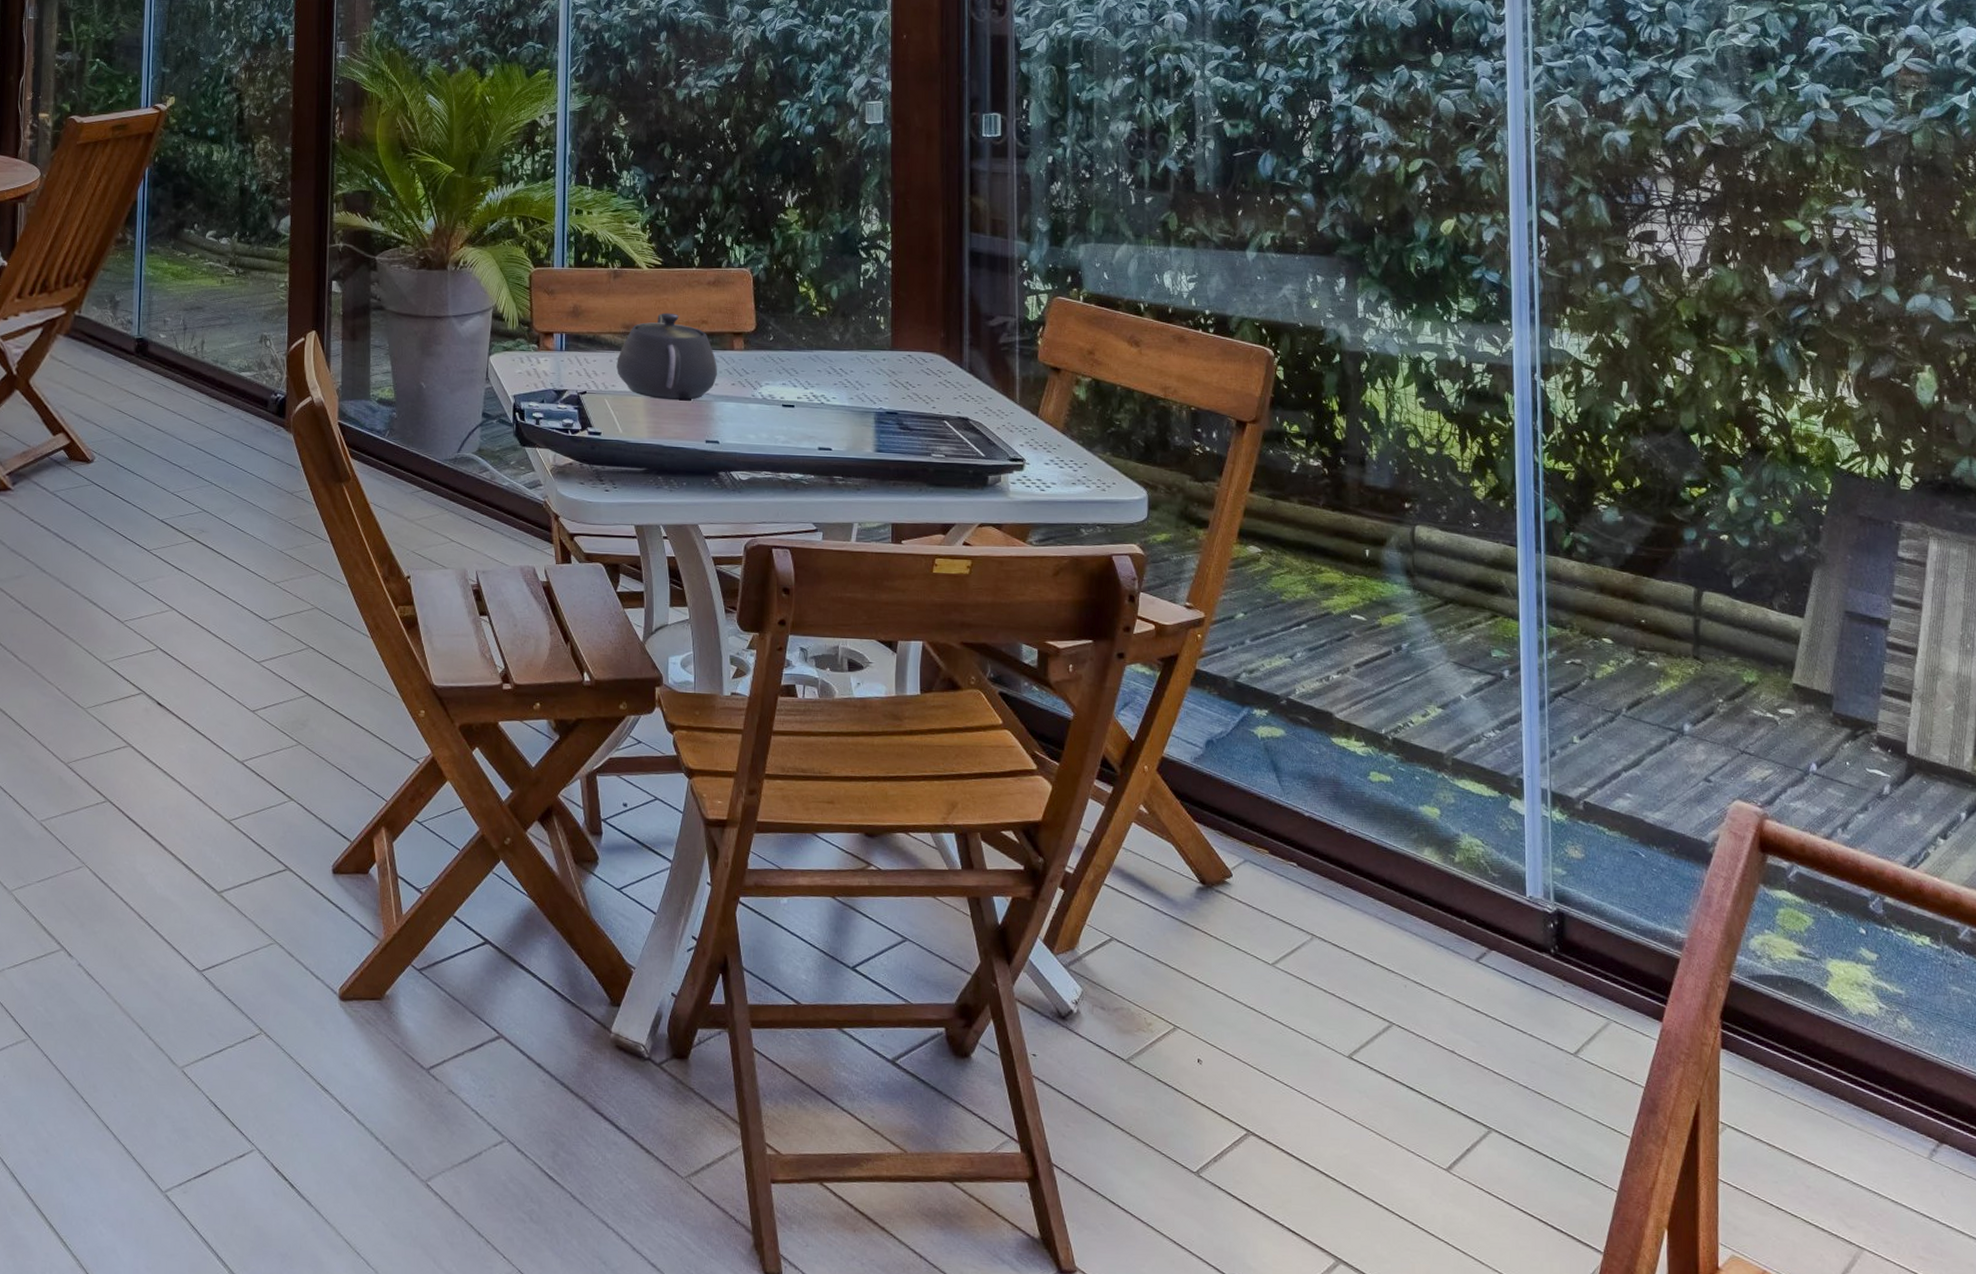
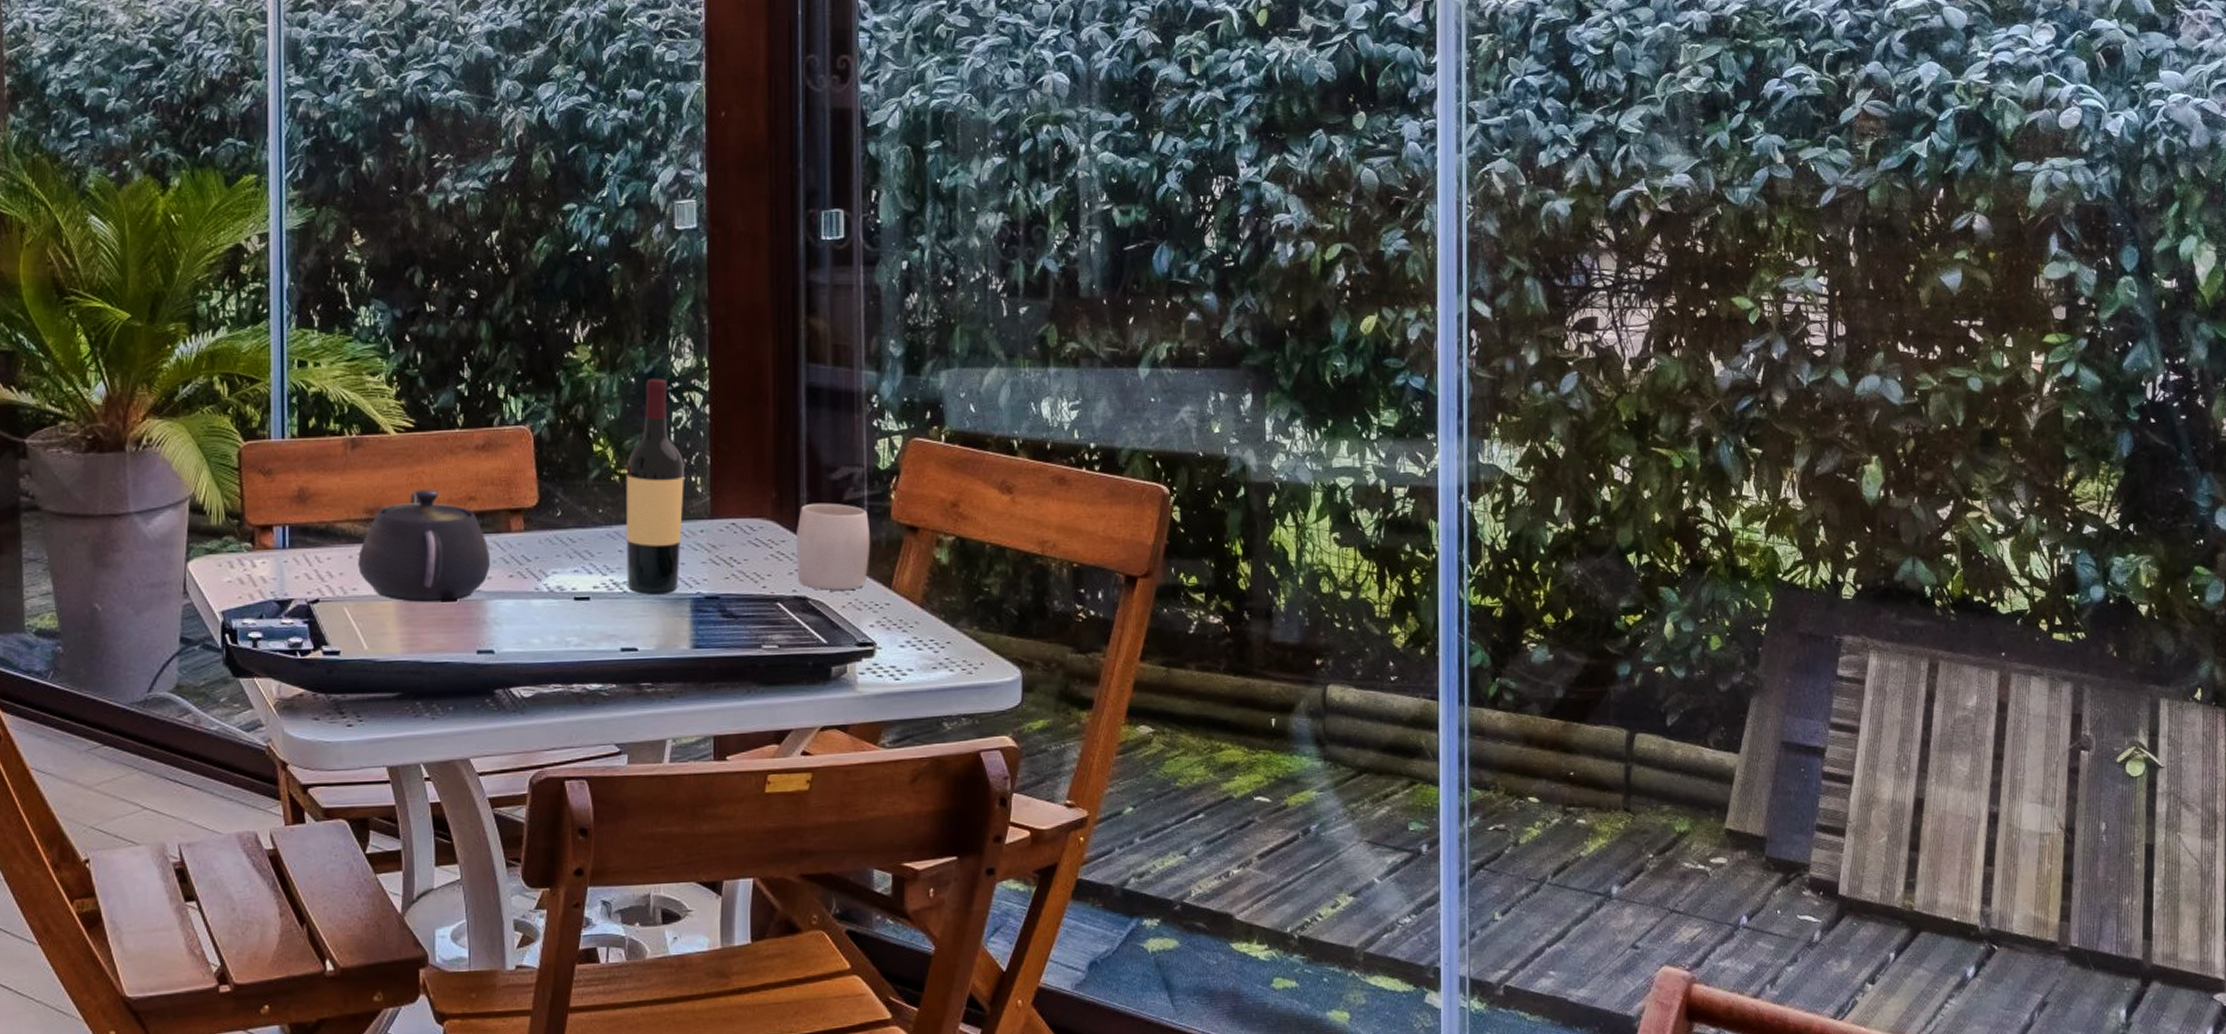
wine bottle: none [824,237,871,408] -> present [626,378,684,595]
mug: none [959,343,1021,415] -> present [795,503,871,590]

